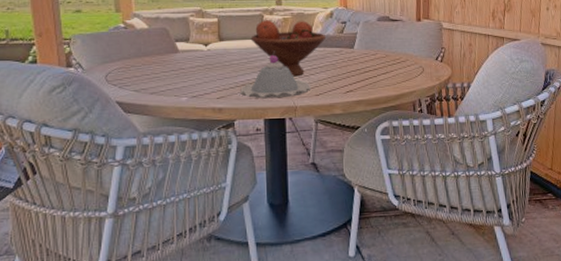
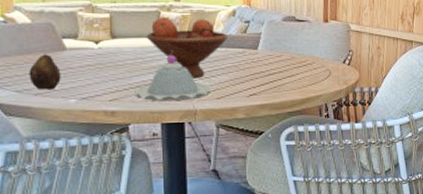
fruit: none [146,56,174,90] -> present [29,54,61,90]

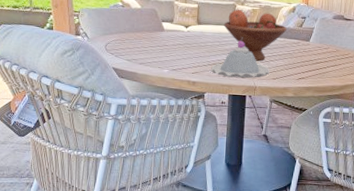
fruit: present [29,54,61,90] -> none [137,33,159,61]

